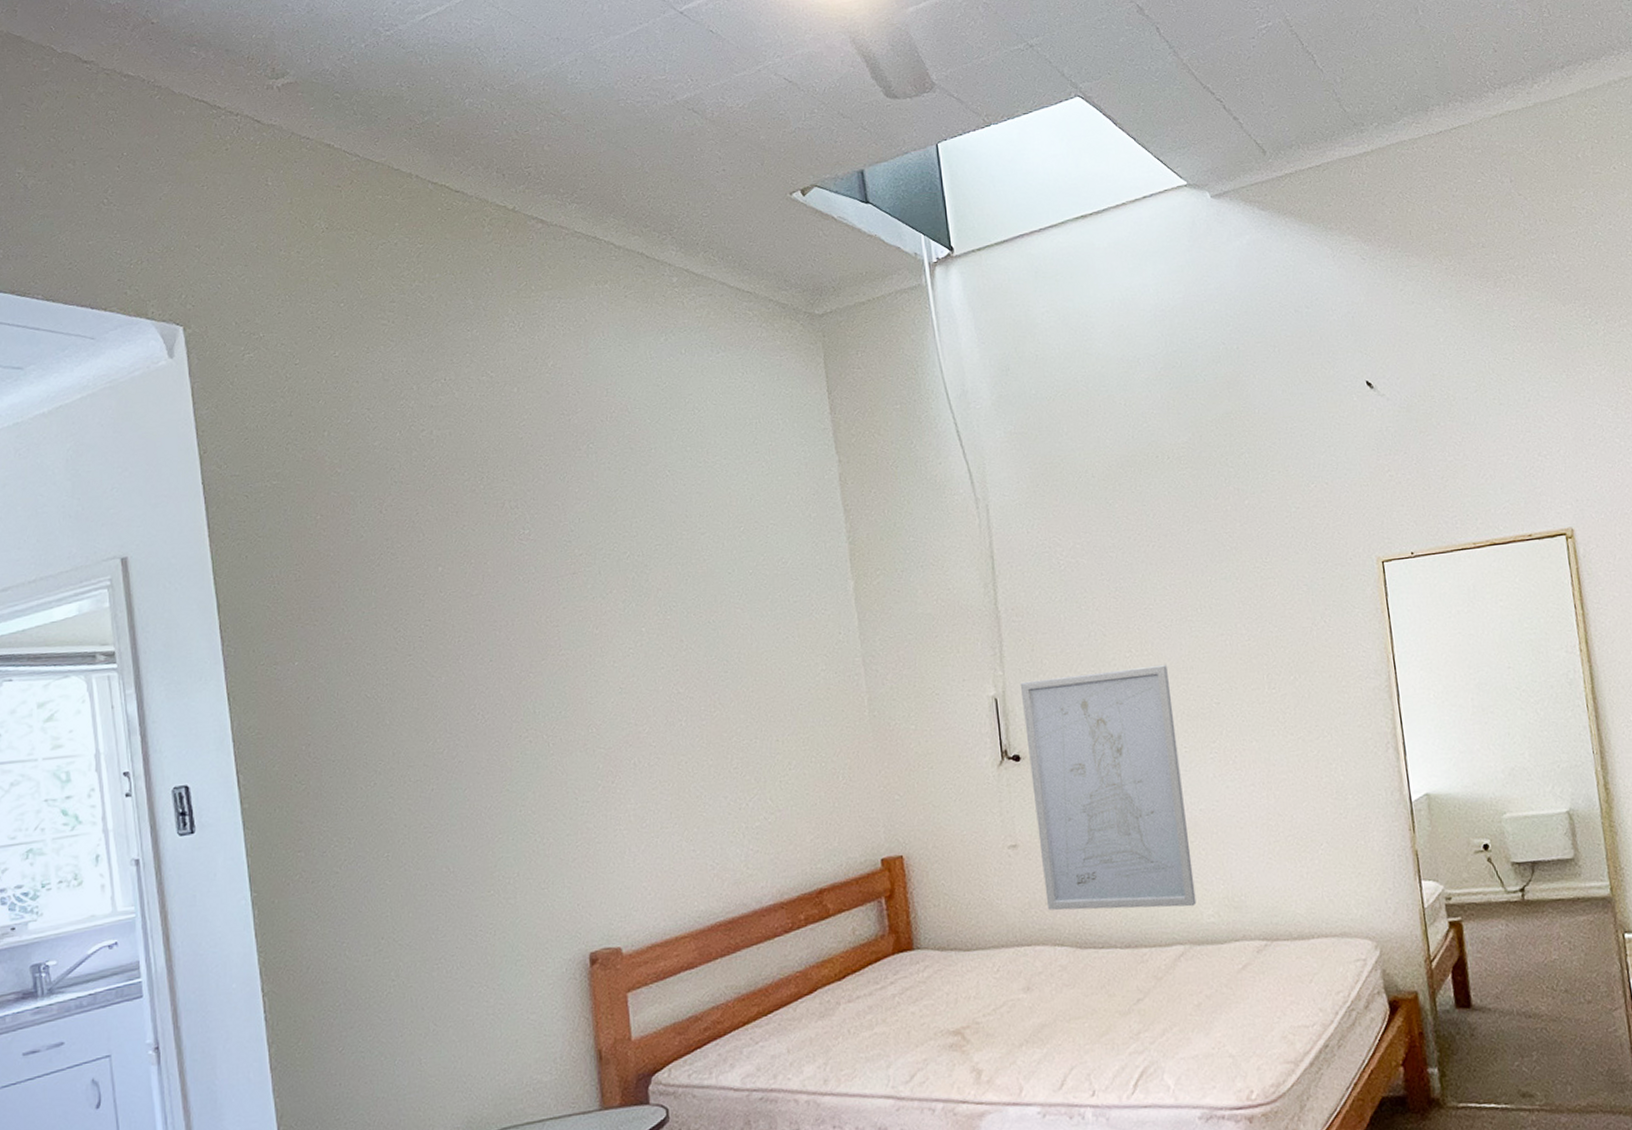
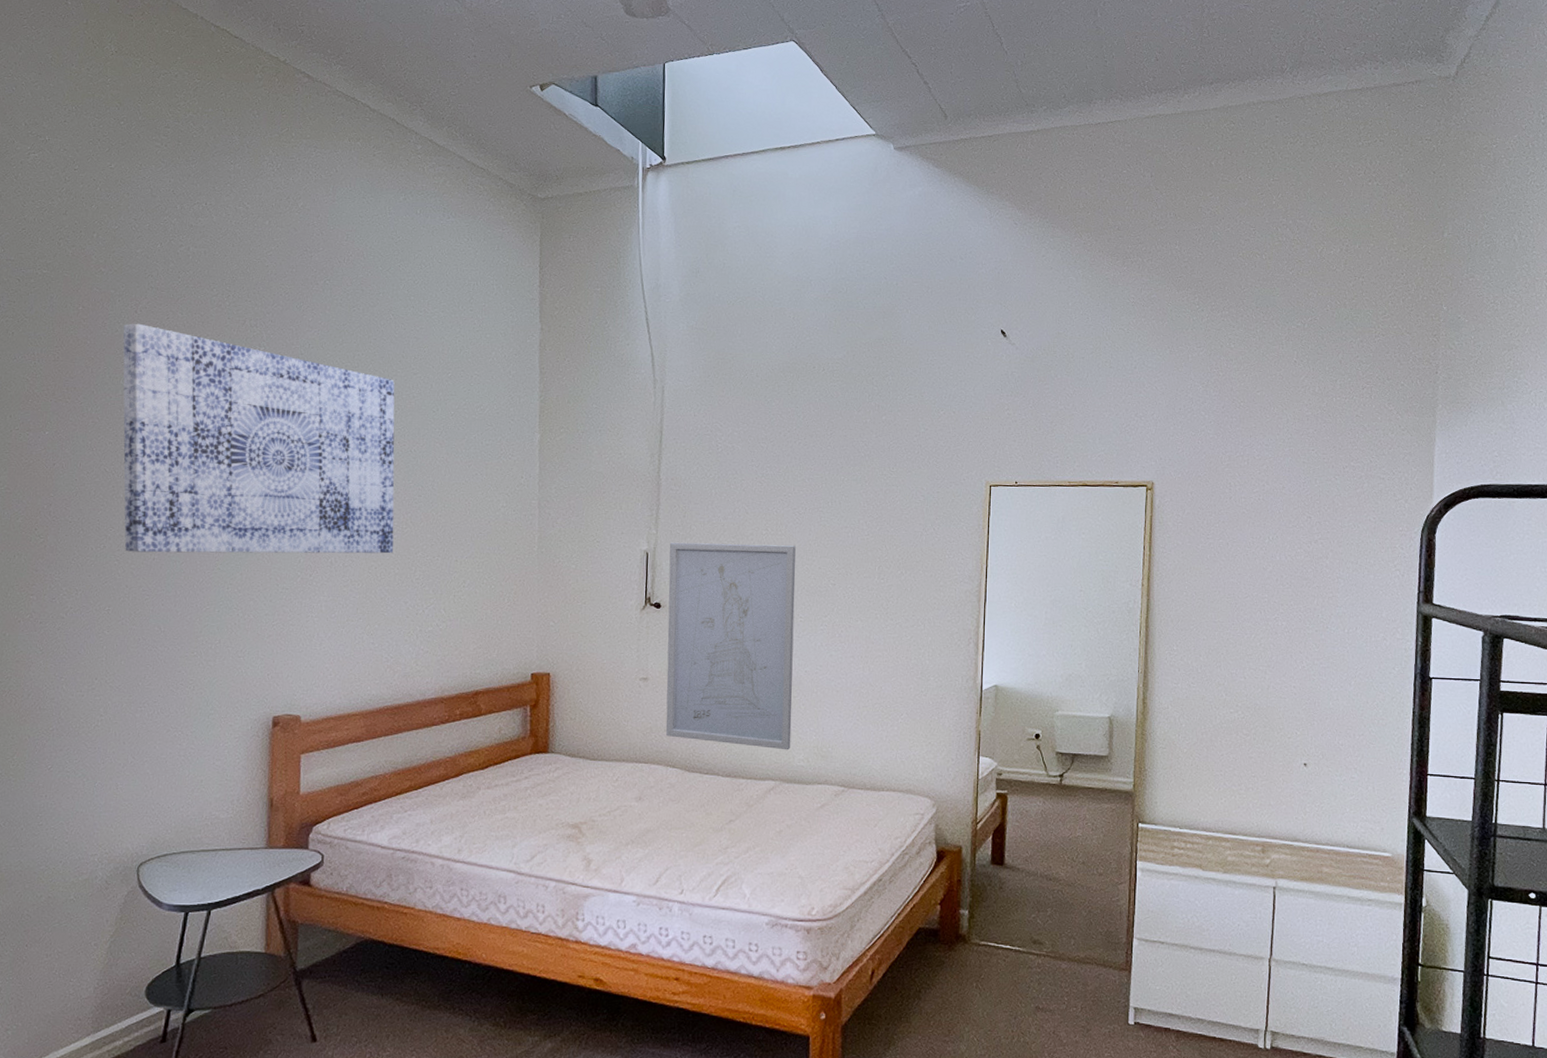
wall art: none [368,524,704,786] -> present [123,323,395,554]

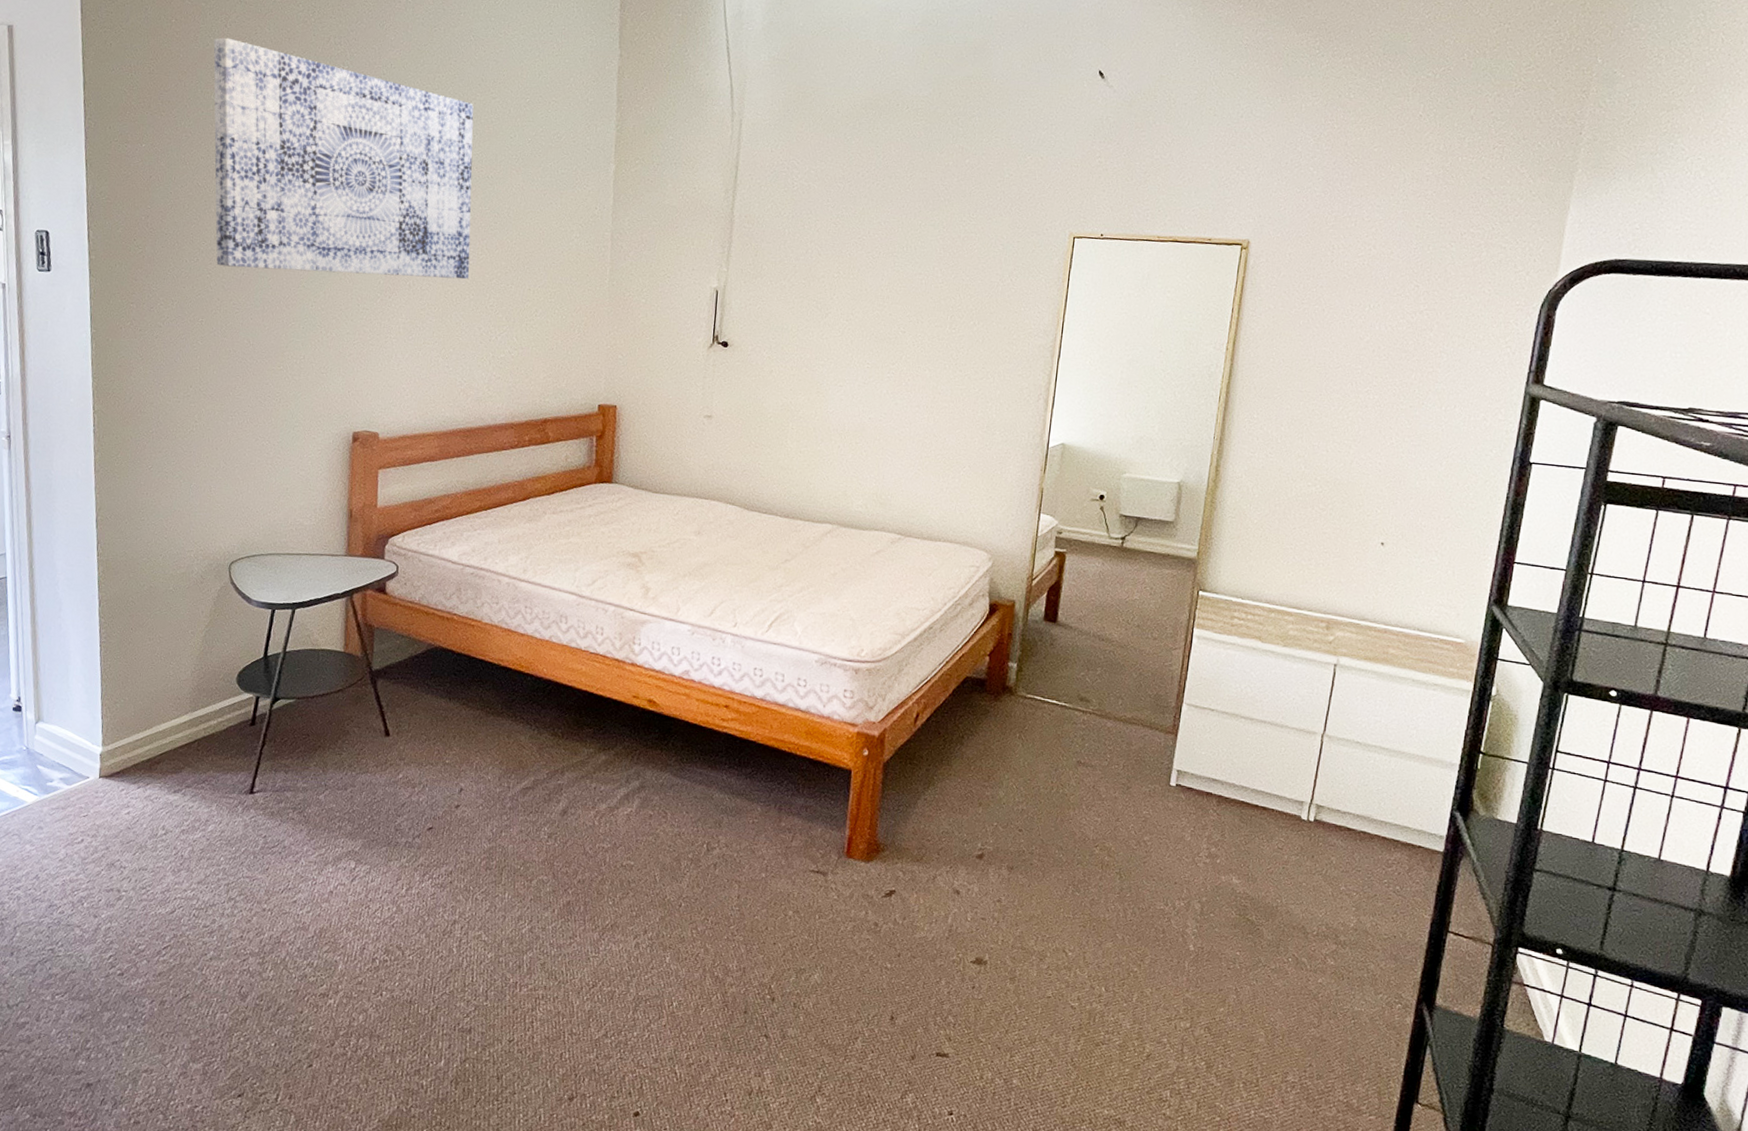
wall art: present [665,542,796,750] -> none [727,281,867,496]

